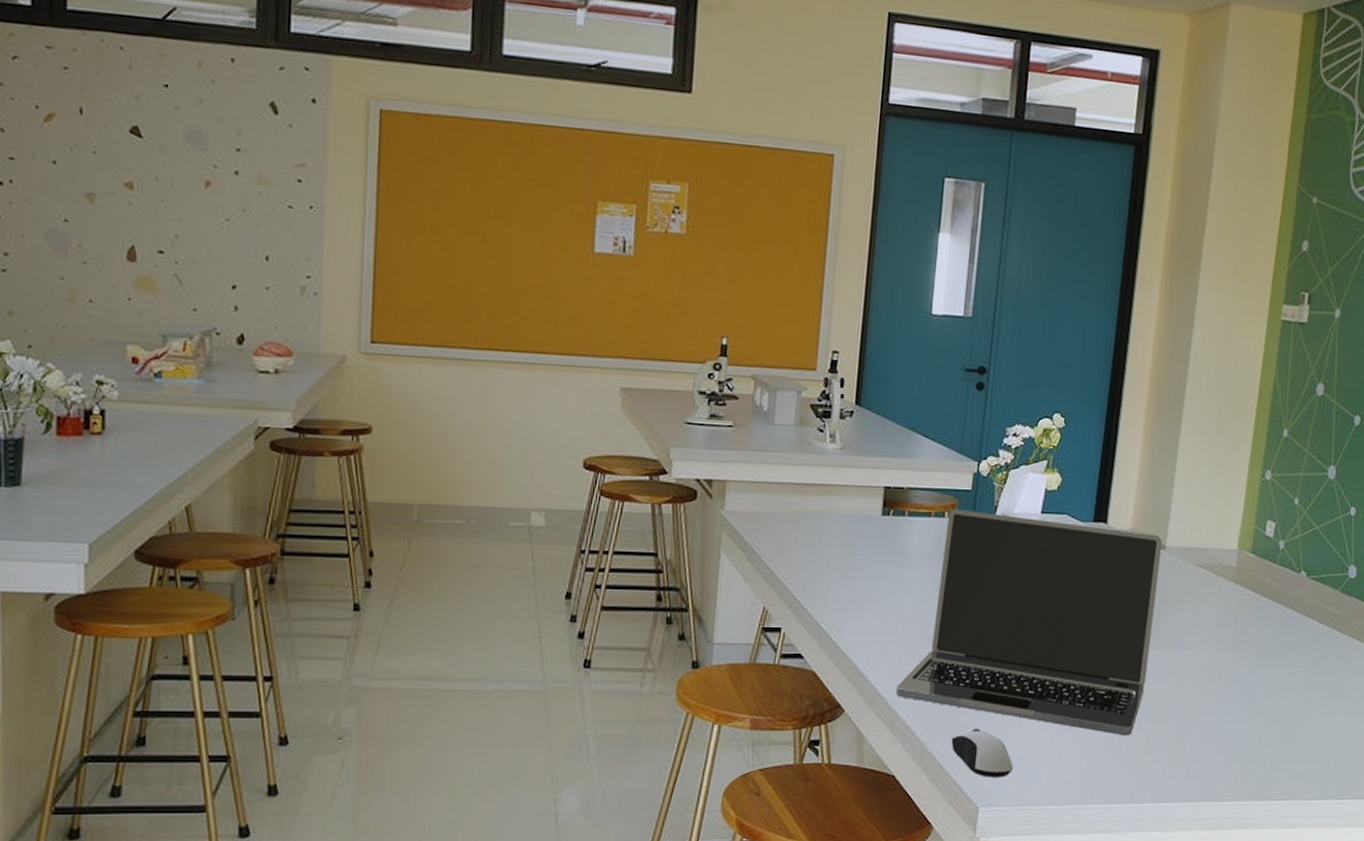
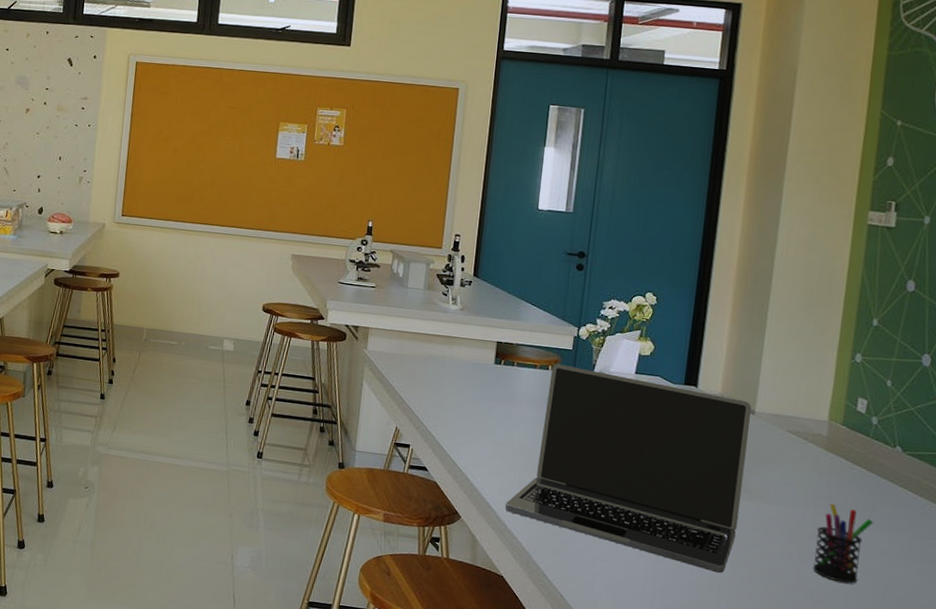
computer mouse: present [951,729,1014,778] -> none [553,547,611,593]
pen holder: none [1219,641,1278,728] -> present [812,503,874,584]

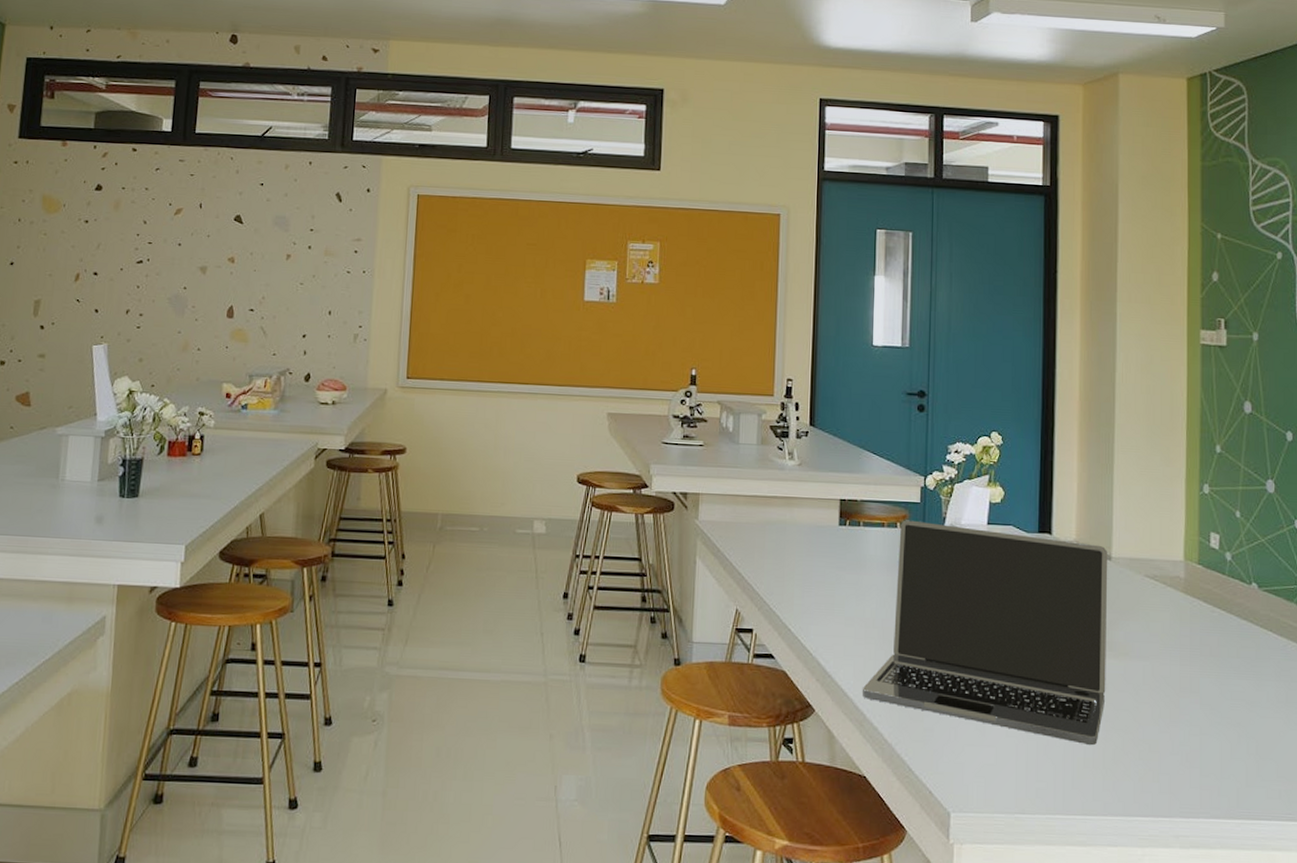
pen holder: present [812,503,874,584] -> none [1185,652,1239,742]

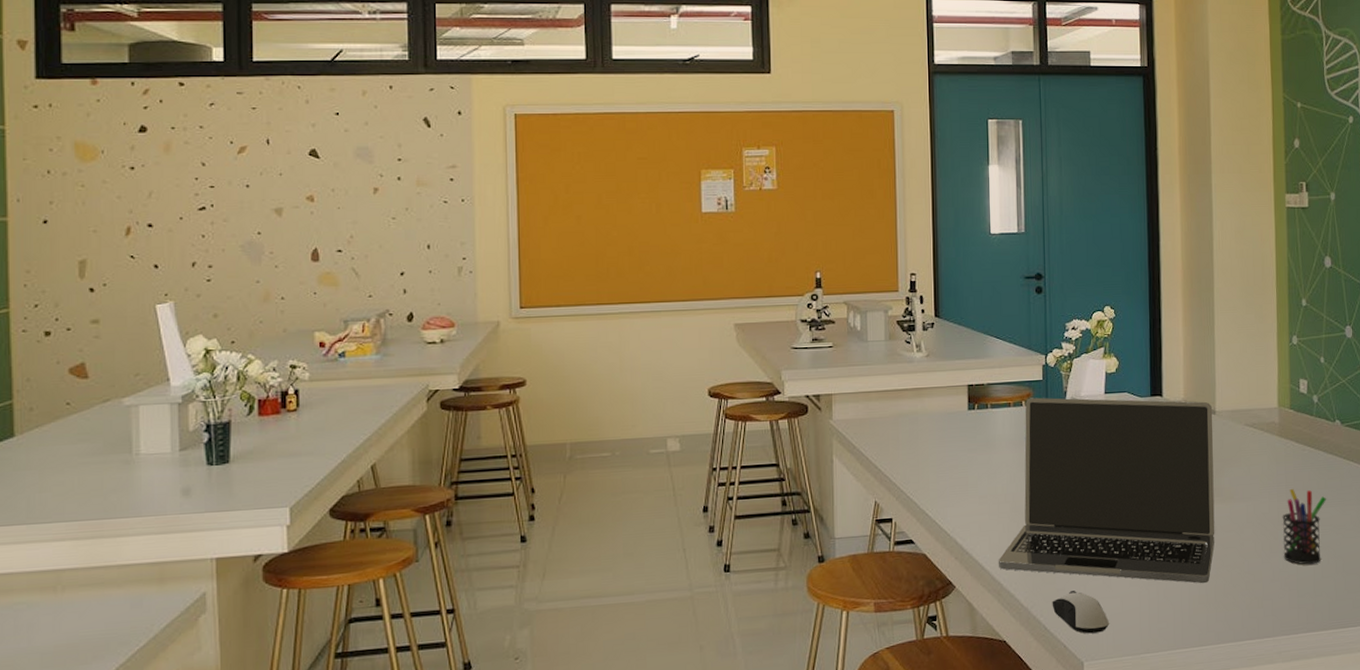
computer mouse: none [918,733,982,783] -> present [1052,591,1110,634]
pen holder: none [1185,652,1239,742] -> present [1282,488,1327,565]

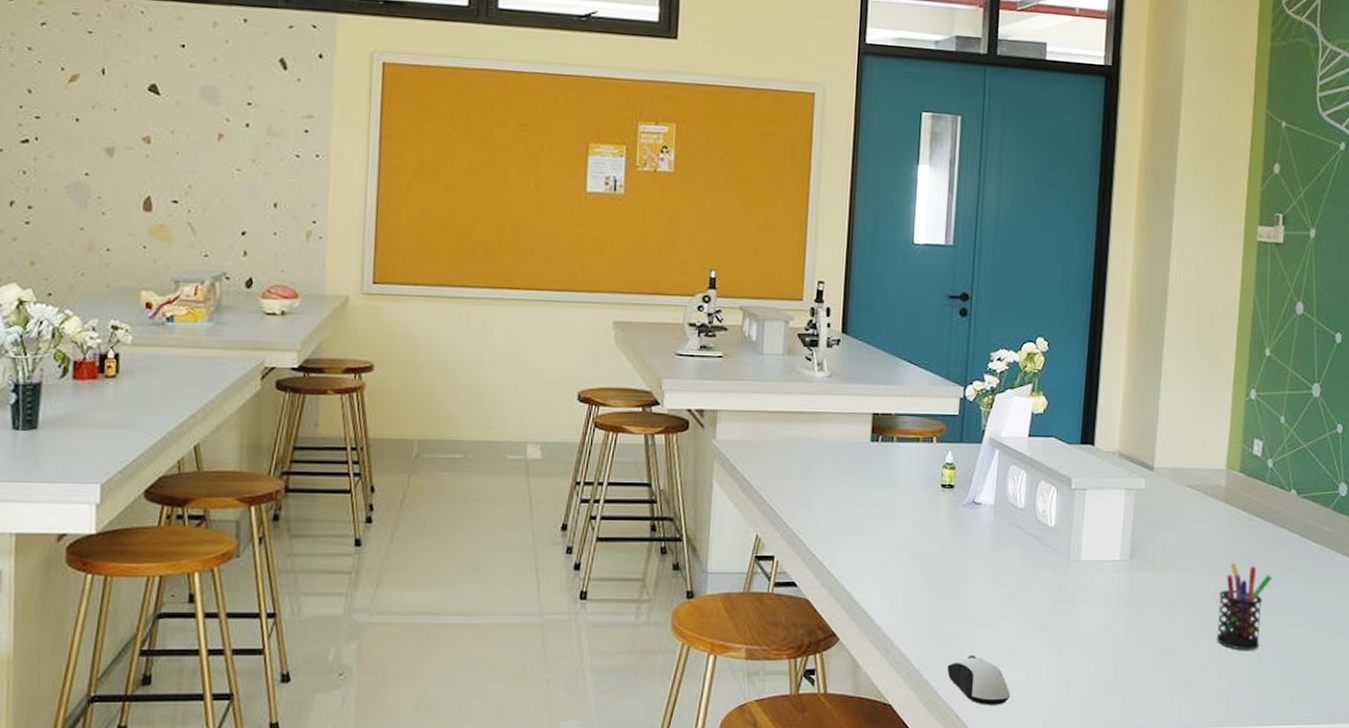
laptop: present [999,397,1215,584] -> none [891,434,1151,661]

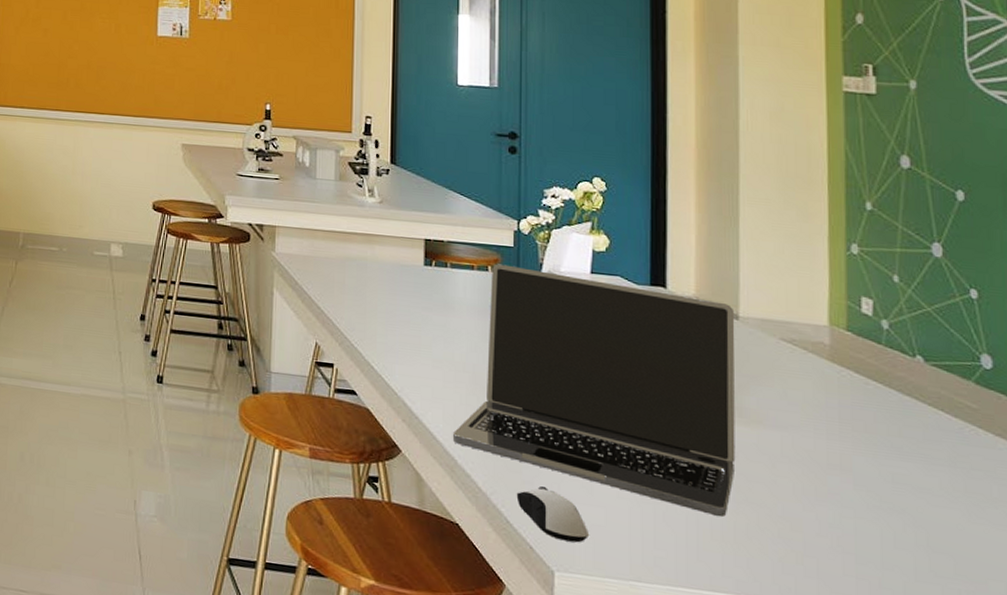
laptop: none [891,434,1151,661] -> present [453,264,736,517]
pen holder: present [1216,562,1273,650] -> none [833,427,902,529]

